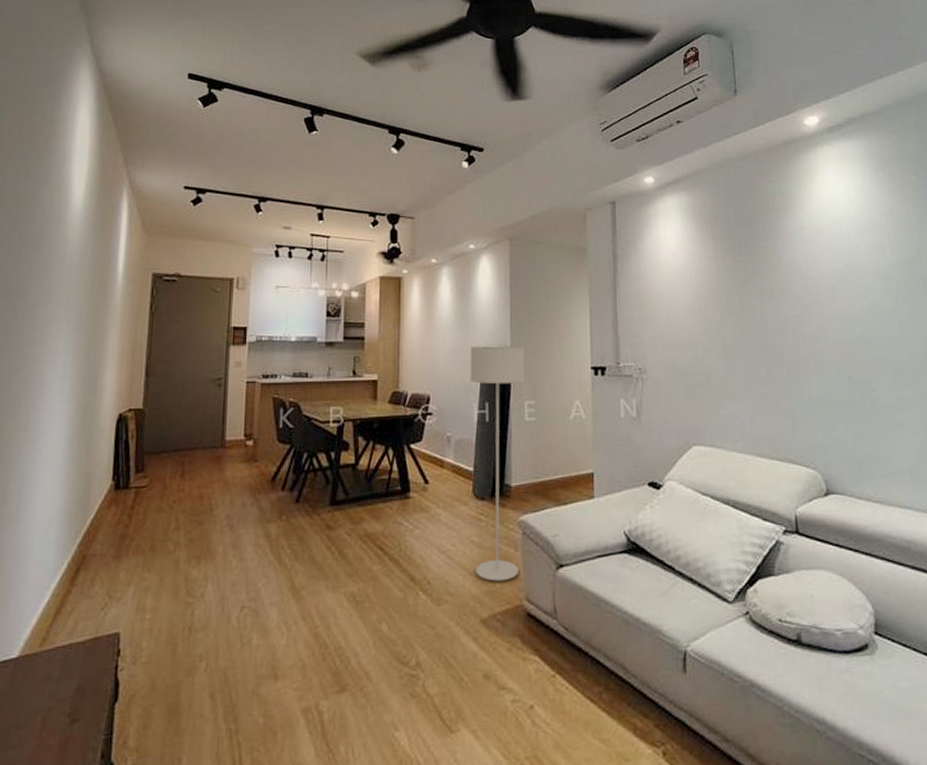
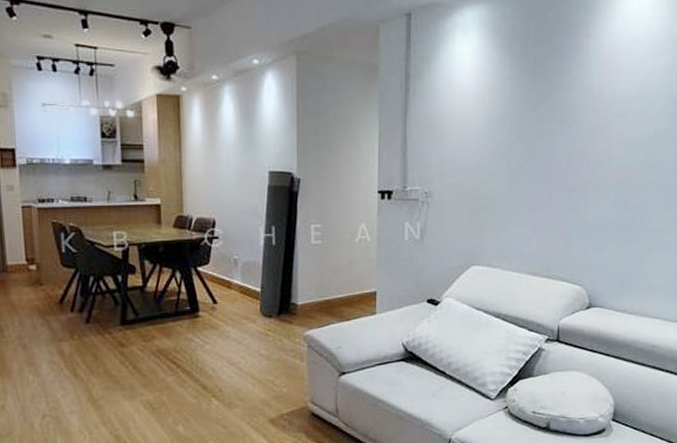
floor lamp: present [470,346,526,581] -> none [255,169,312,388]

